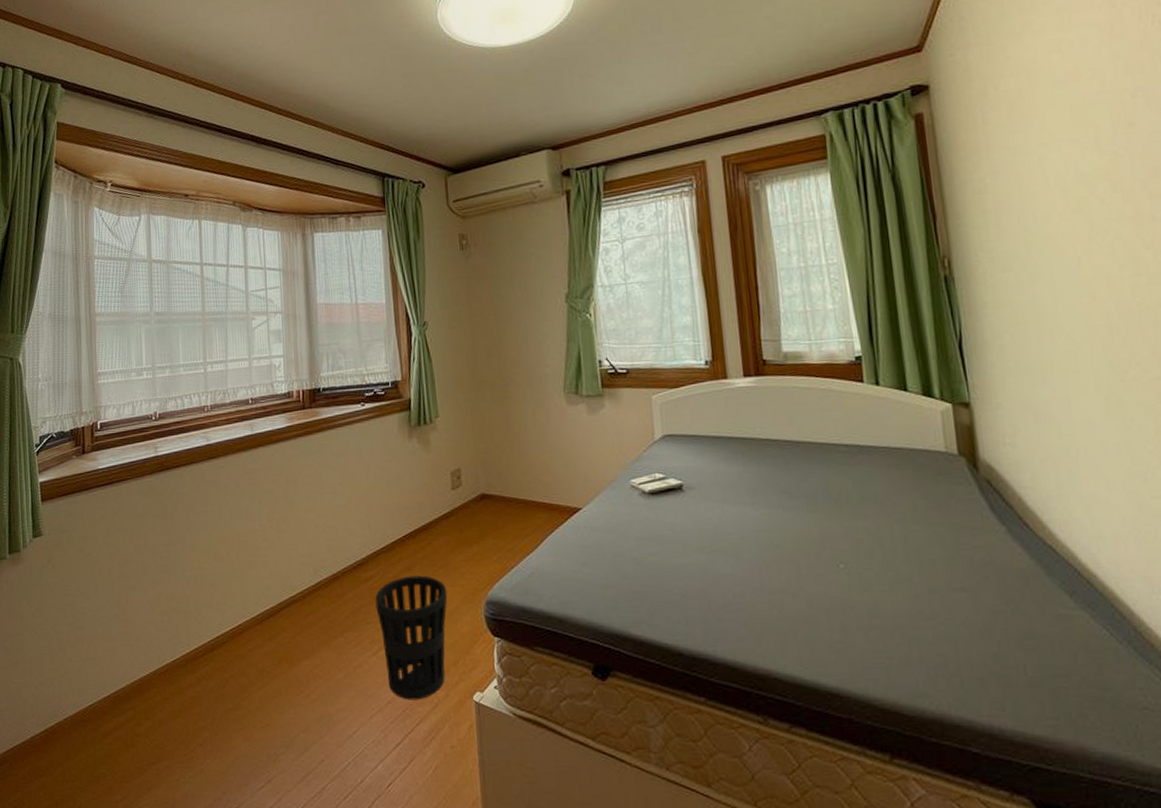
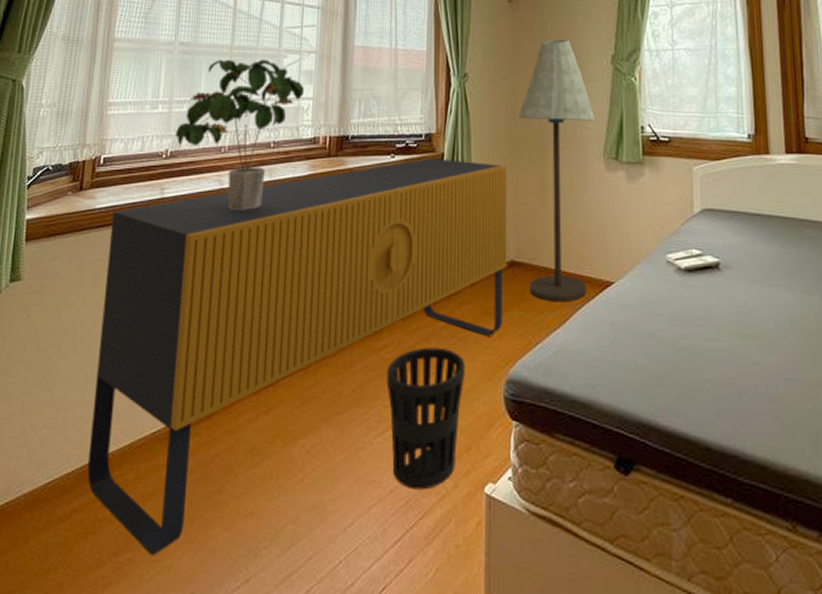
sideboard: none [114,403,479,763] -> present [87,158,508,555]
potted plant: none [161,322,275,463] -> present [176,59,305,210]
floor lamp: none [478,281,556,529] -> present [518,39,596,302]

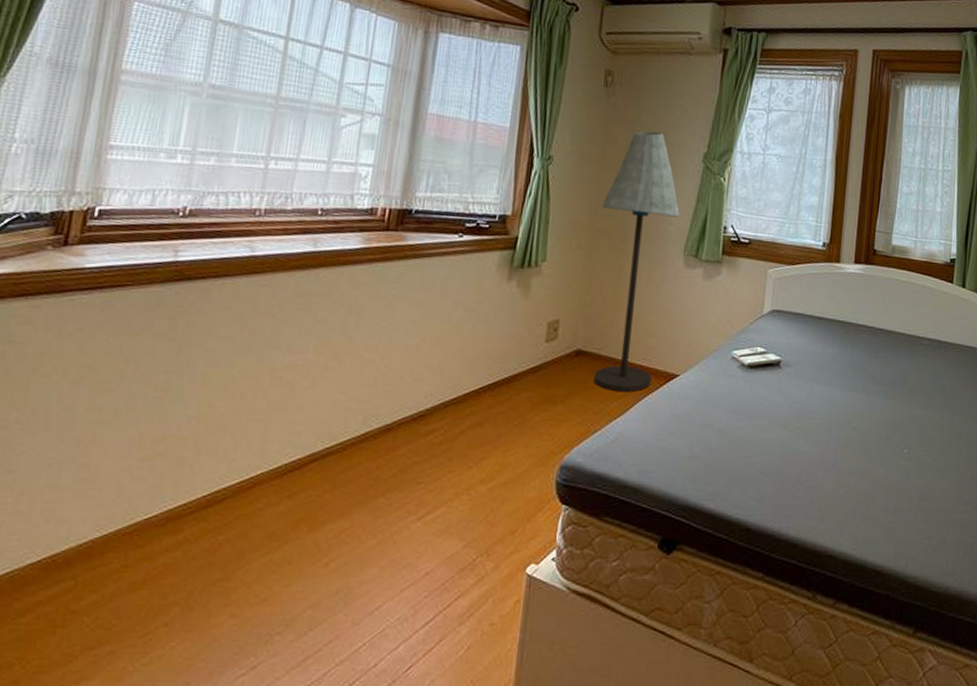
sideboard: present [87,158,508,555] -> none [58,240,584,647]
potted plant: present [176,59,305,210] -> none [198,110,365,282]
wastebasket: present [386,347,466,490] -> none [429,432,519,572]

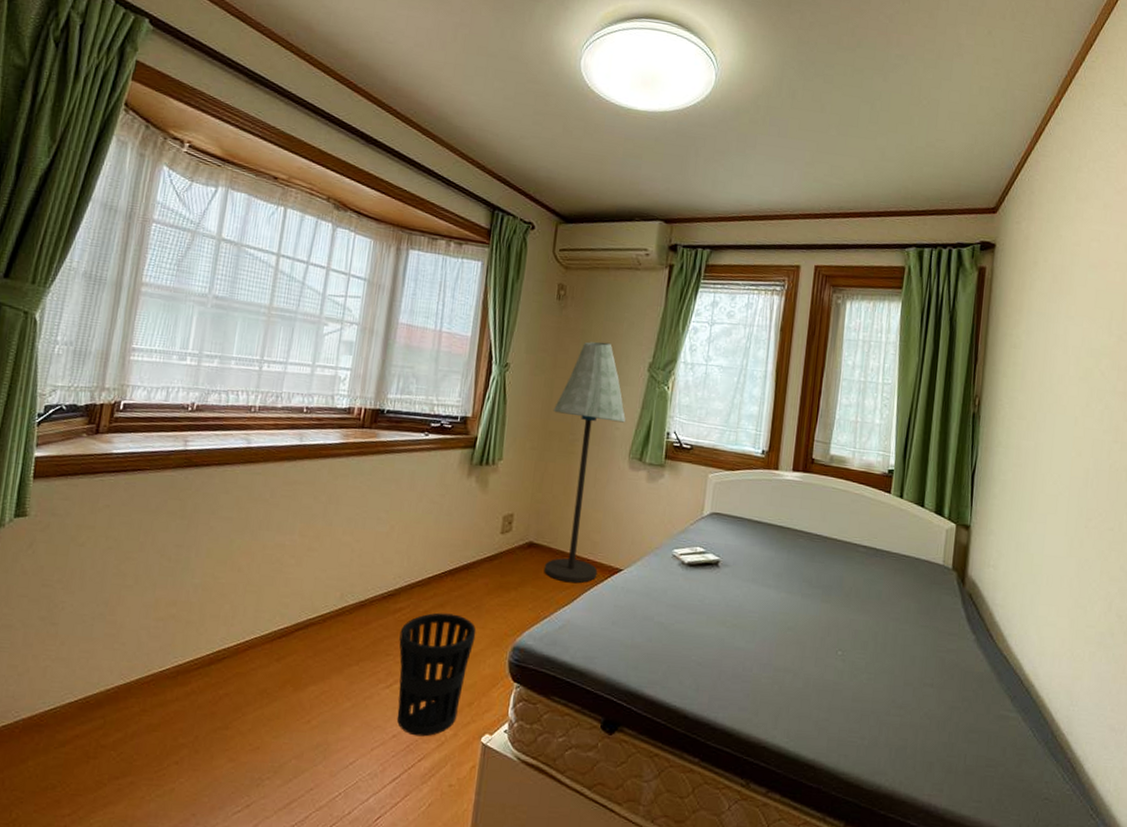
wastebasket: none [429,432,519,572] -> present [396,612,476,737]

